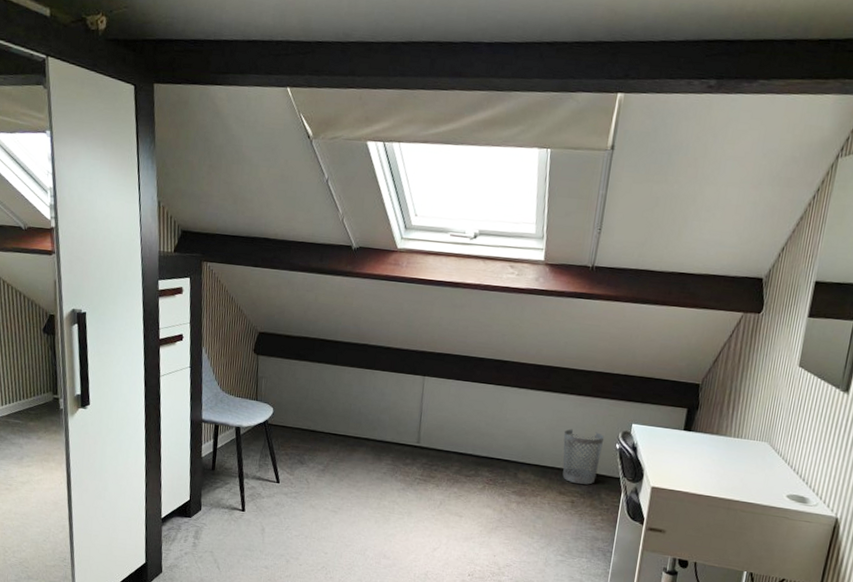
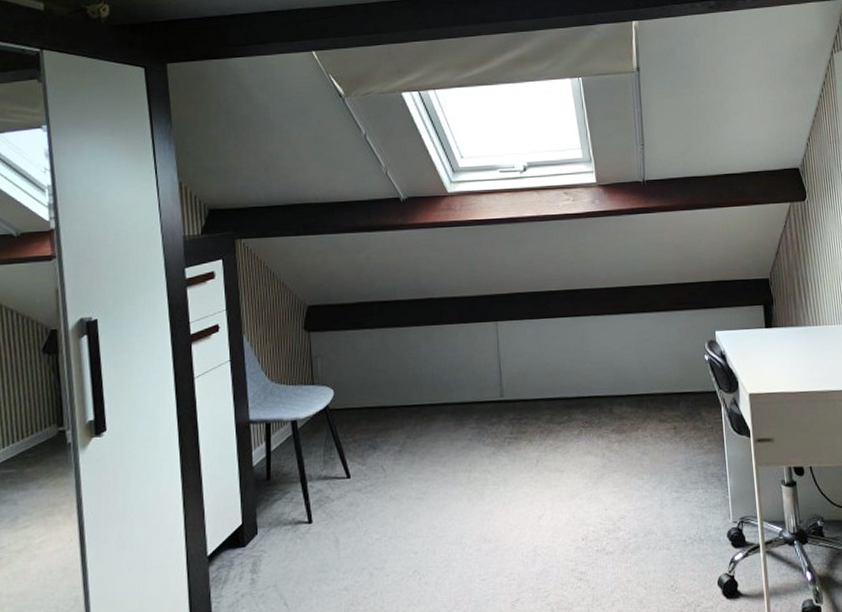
wastebasket: present [562,429,605,485] -> none [650,347,693,407]

